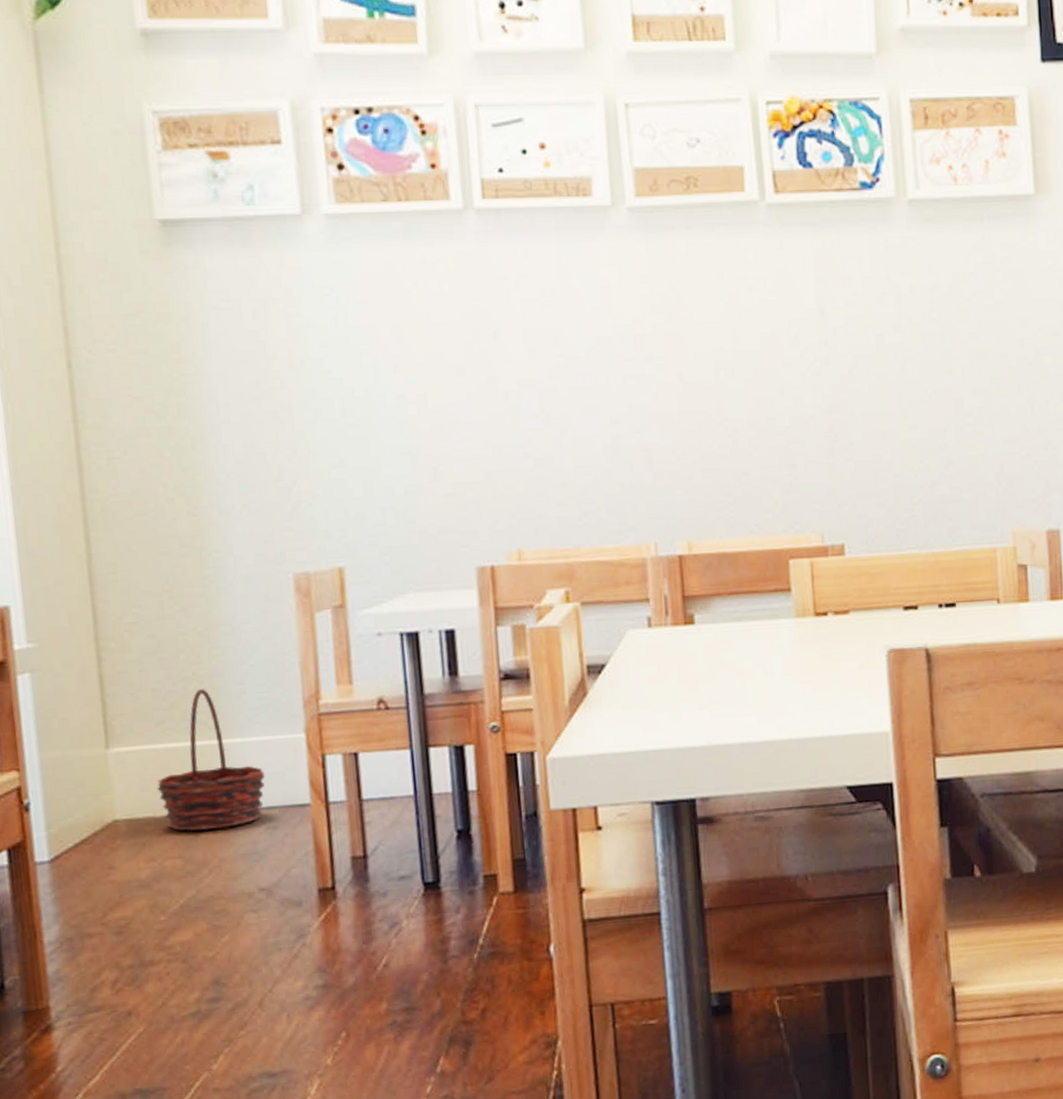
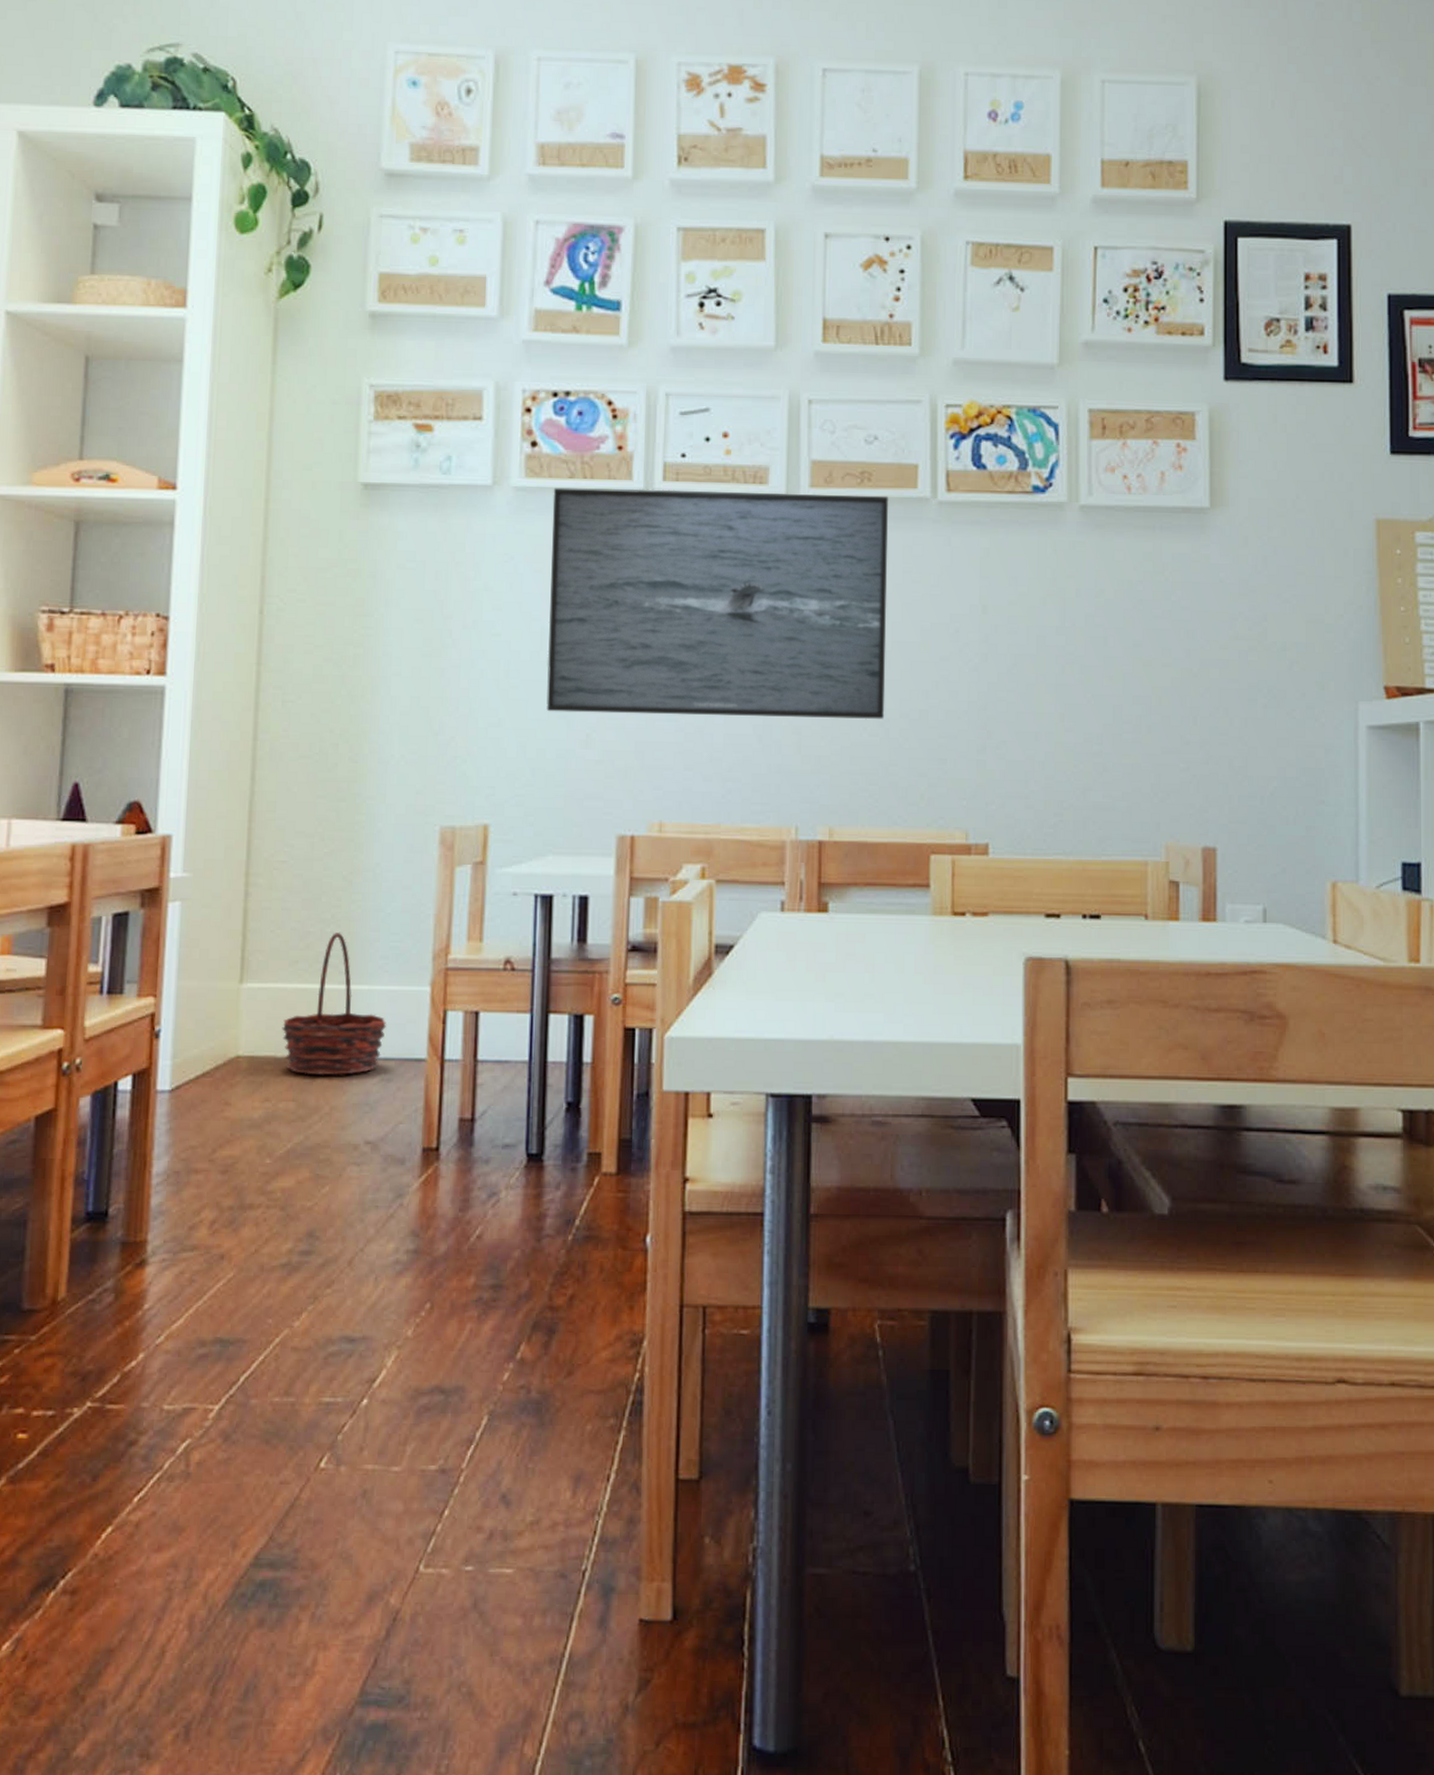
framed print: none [367,201,733,448] -> present [546,487,889,720]

